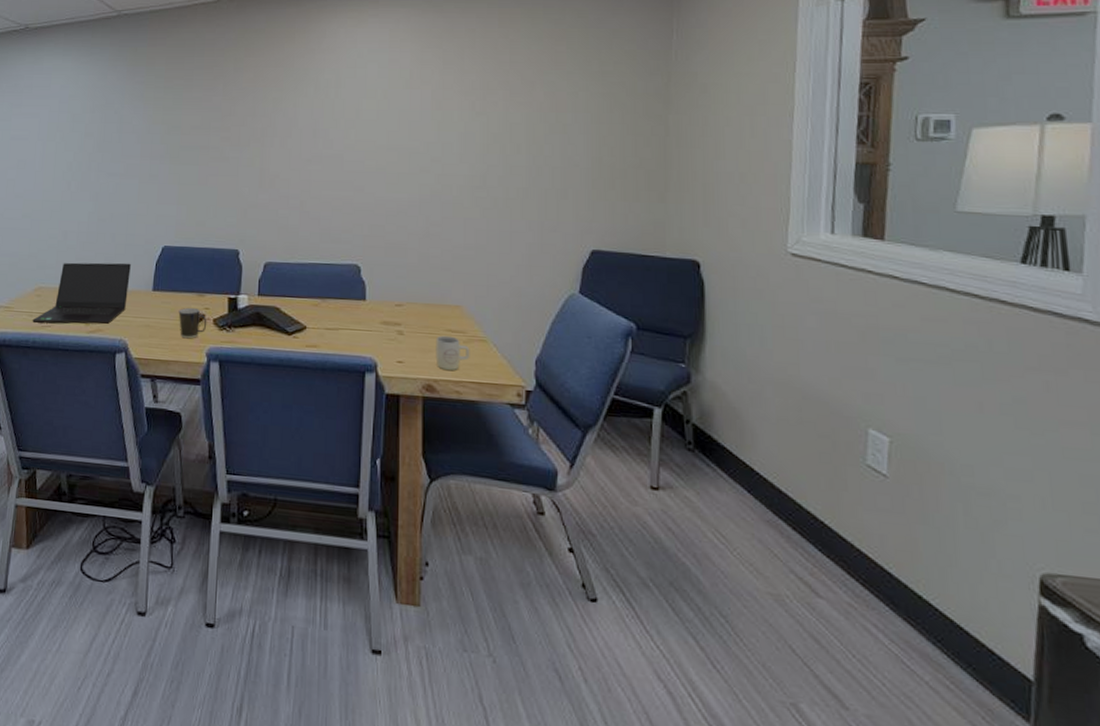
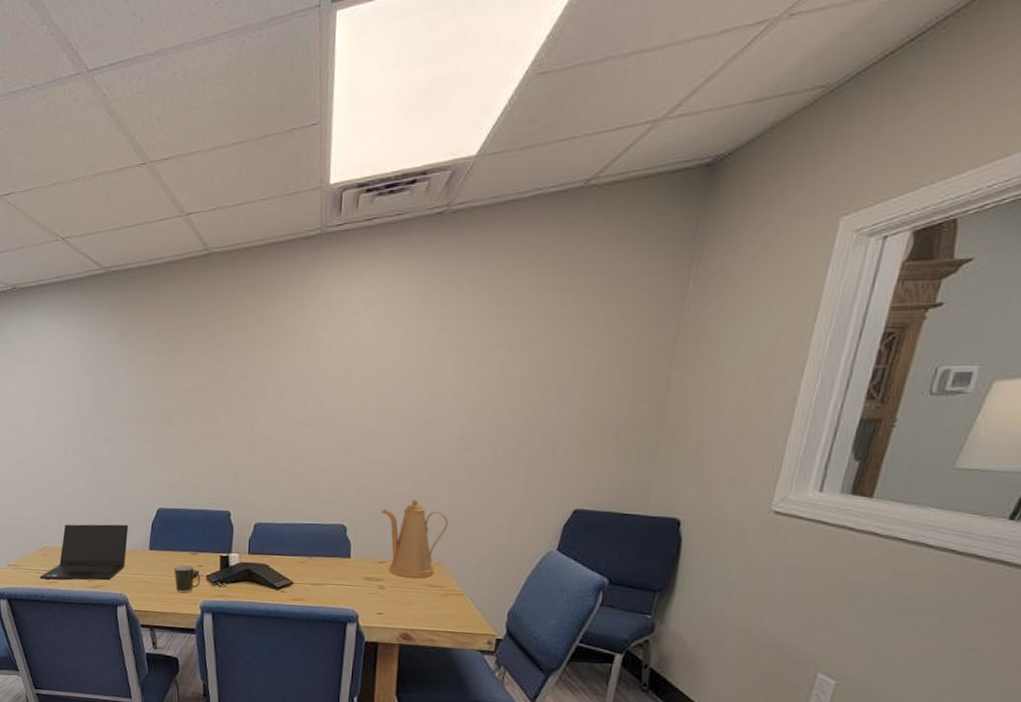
coffee pot: none [396,239,465,323] -> present [381,500,448,578]
mug: present [435,335,470,371] -> none [413,589,447,622]

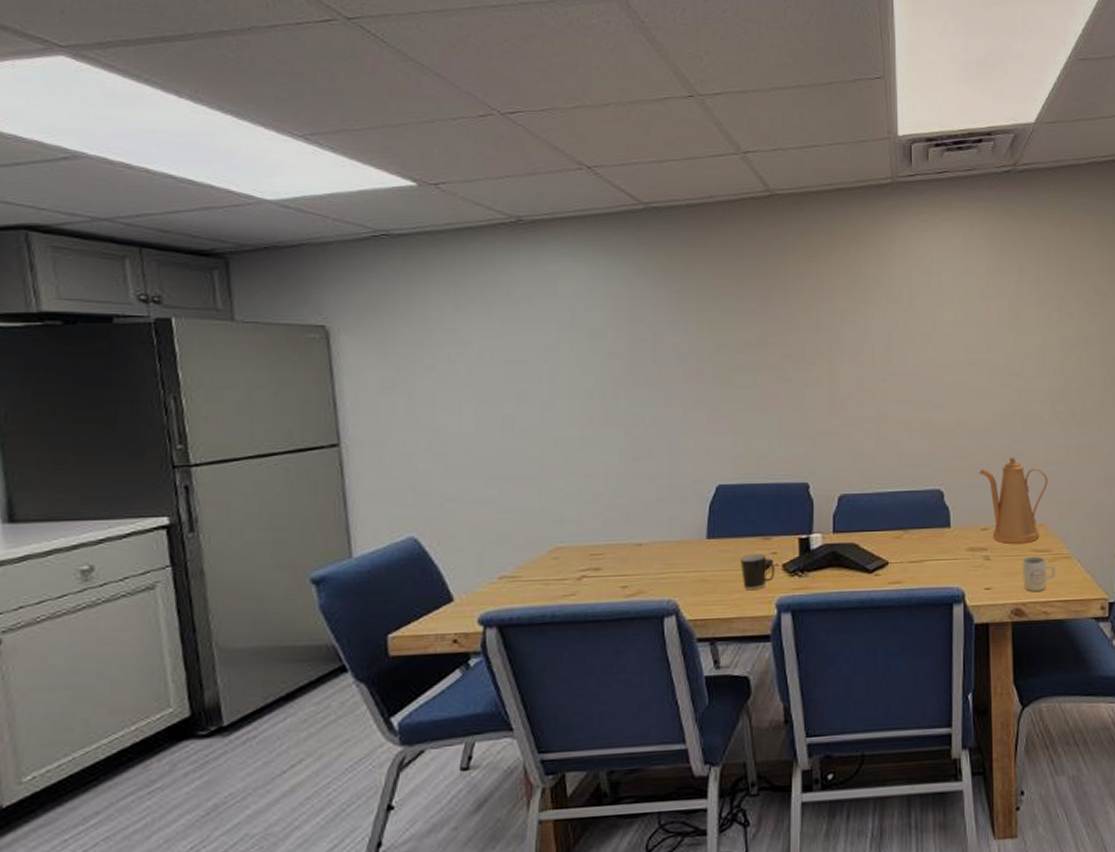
laptop: present [39,524,128,581] -> none [549,508,678,592]
mug: none [413,589,447,622] -> present [1022,556,1056,592]

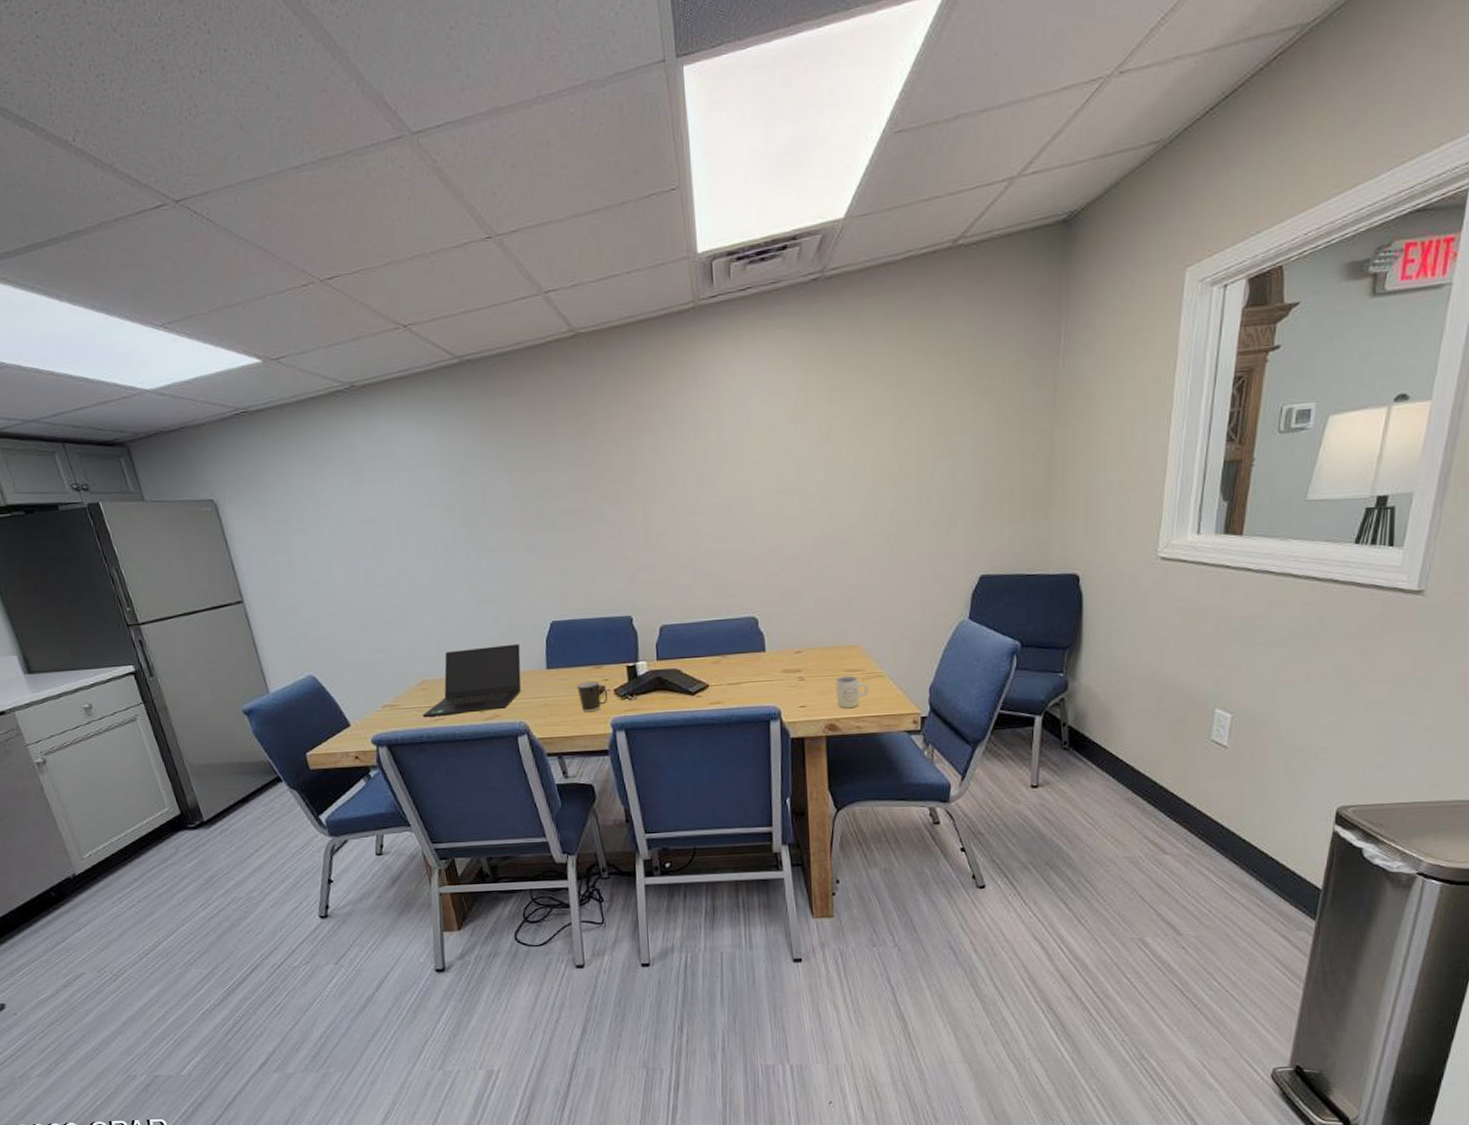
laptop: none [549,508,678,592] -> present [422,643,521,717]
coffee pot: present [979,457,1048,544] -> none [792,582,860,665]

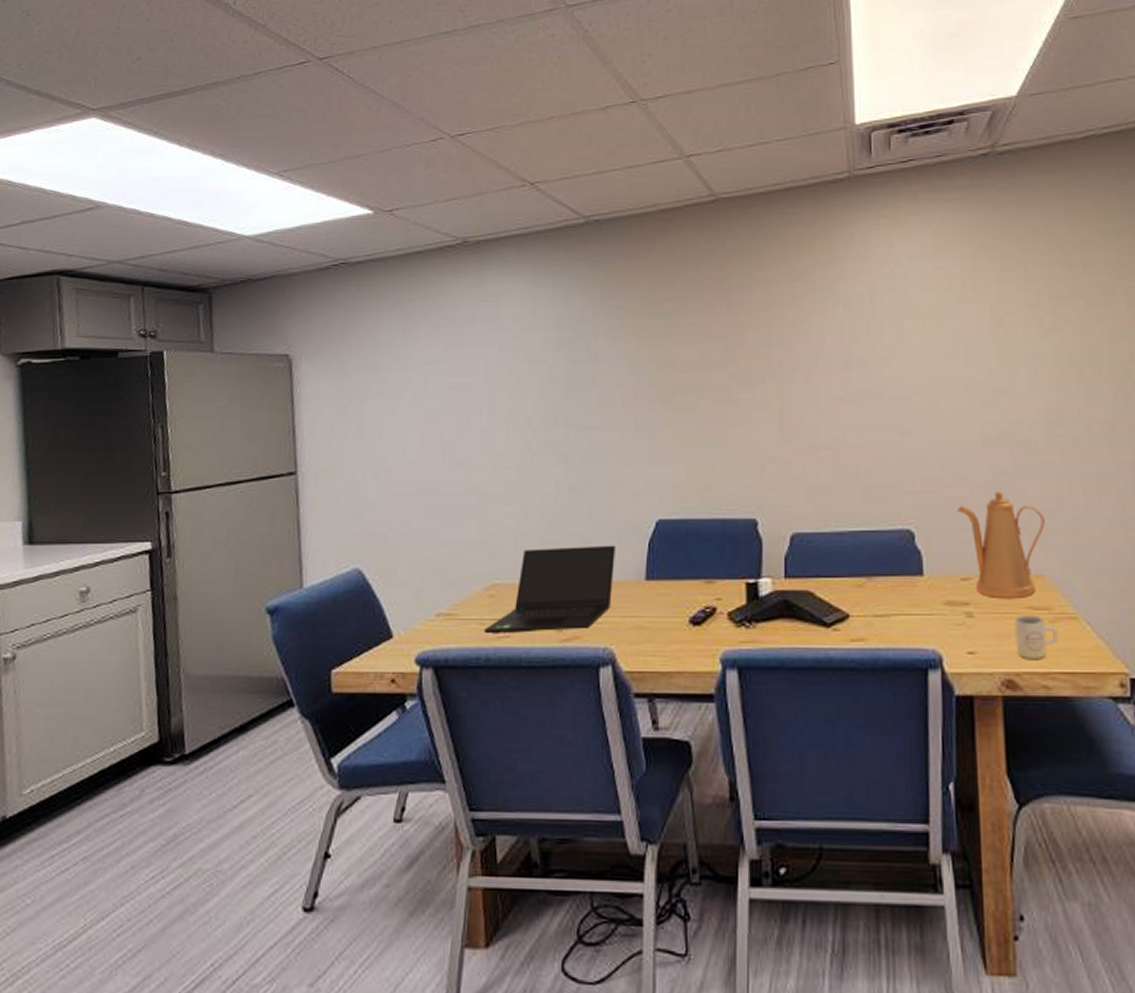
mug: present [577,680,608,713] -> none [681,599,720,641]
coffee pot: none [792,582,860,665] -> present [957,492,1045,598]

